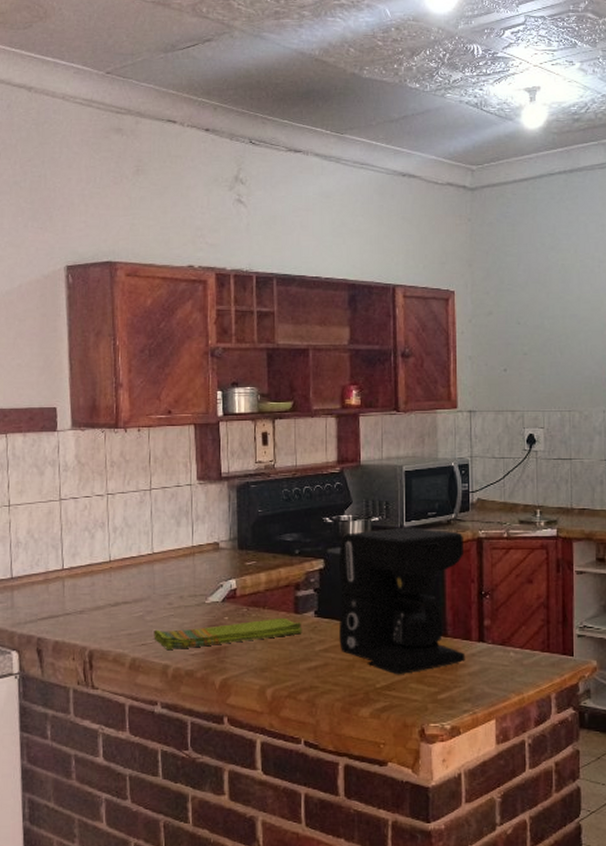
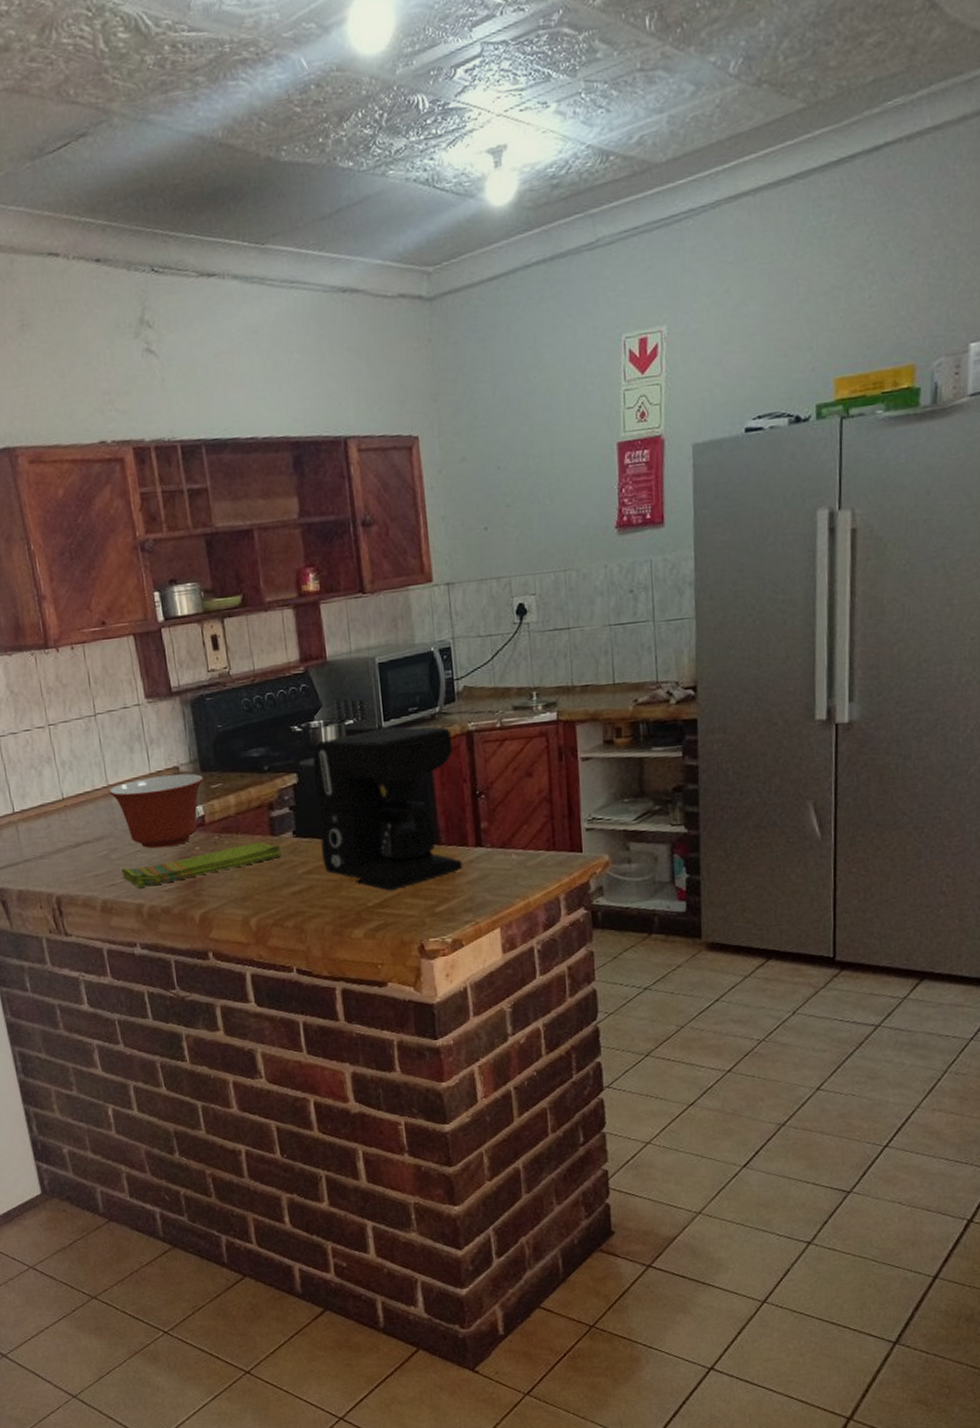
mixing bowl: none [152,550,240,615] -> present [108,773,204,849]

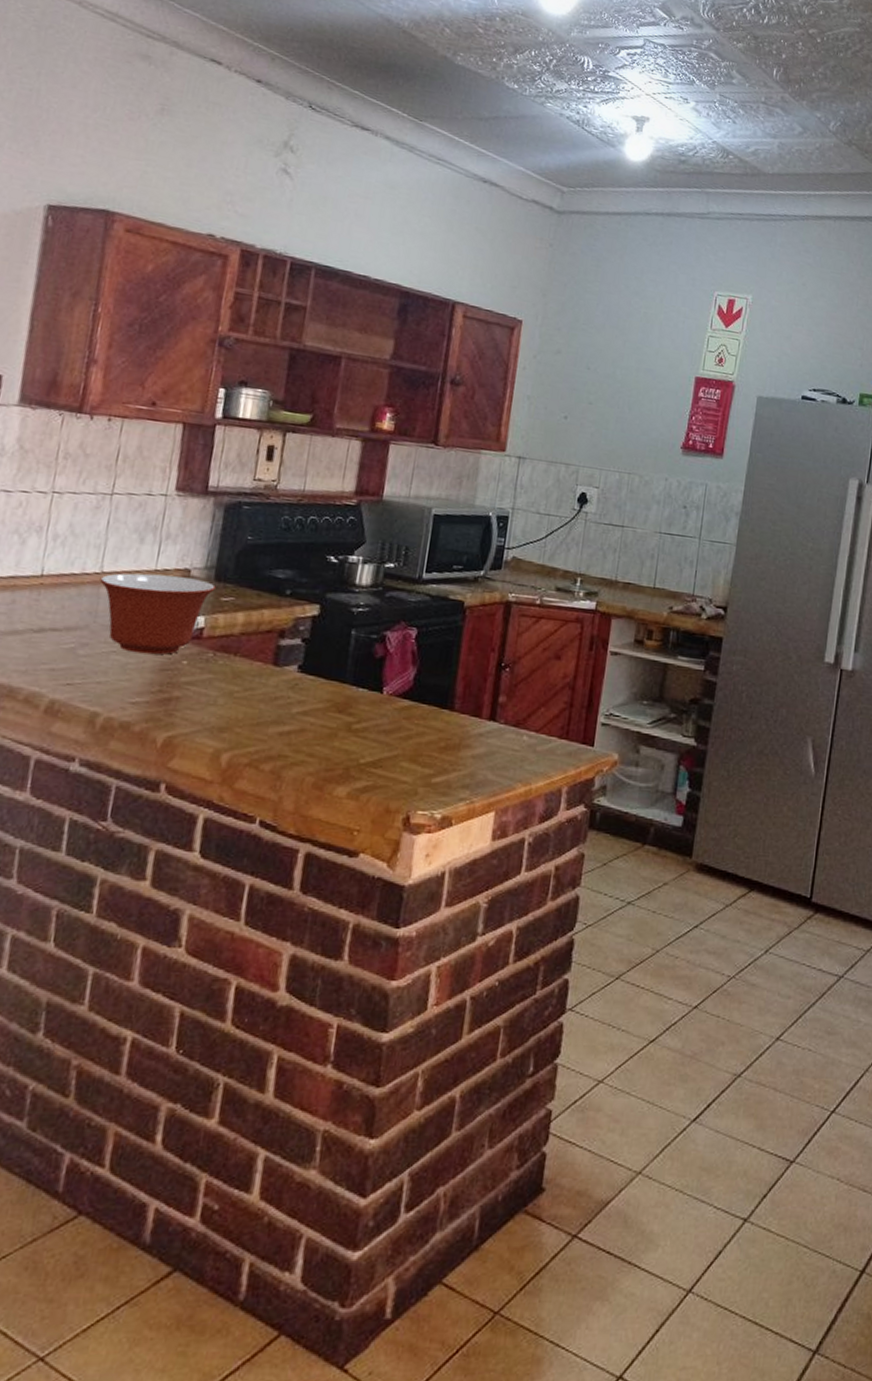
dish towel: present [121,842,282,889] -> none [84,667,280,695]
coffee maker: present [312,726,463,891] -> none [323,577,490,751]

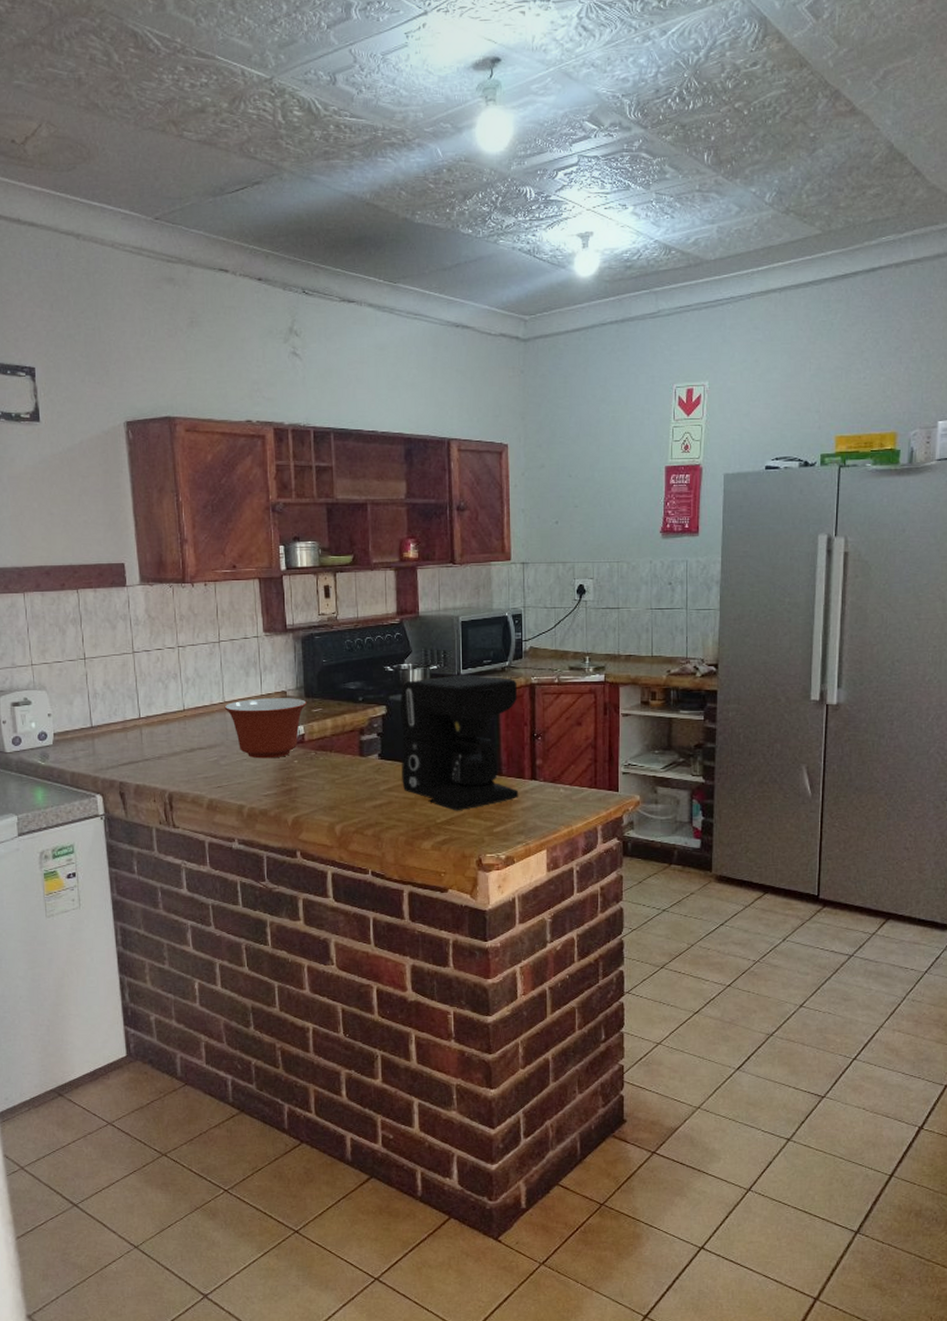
coffee maker: none [323,577,490,751] -> present [400,674,519,811]

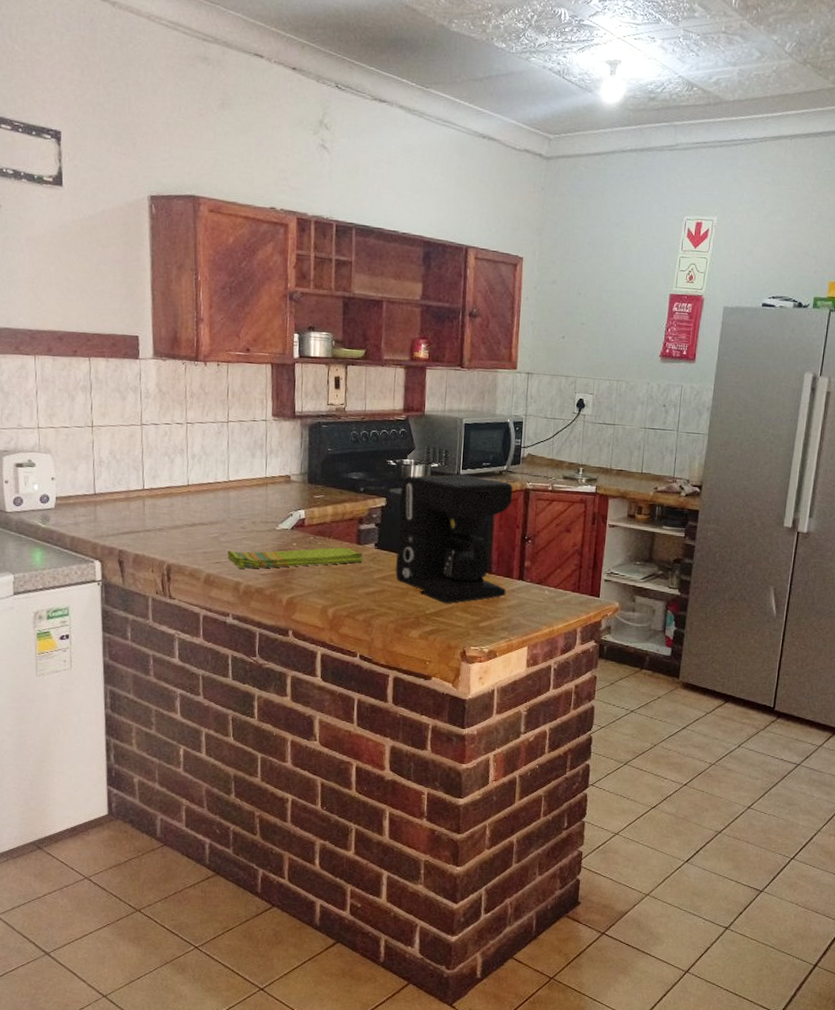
mixing bowl: present [224,698,307,759] -> none [228,480,309,540]
dish towel: none [228,761,367,792] -> present [227,547,363,570]

